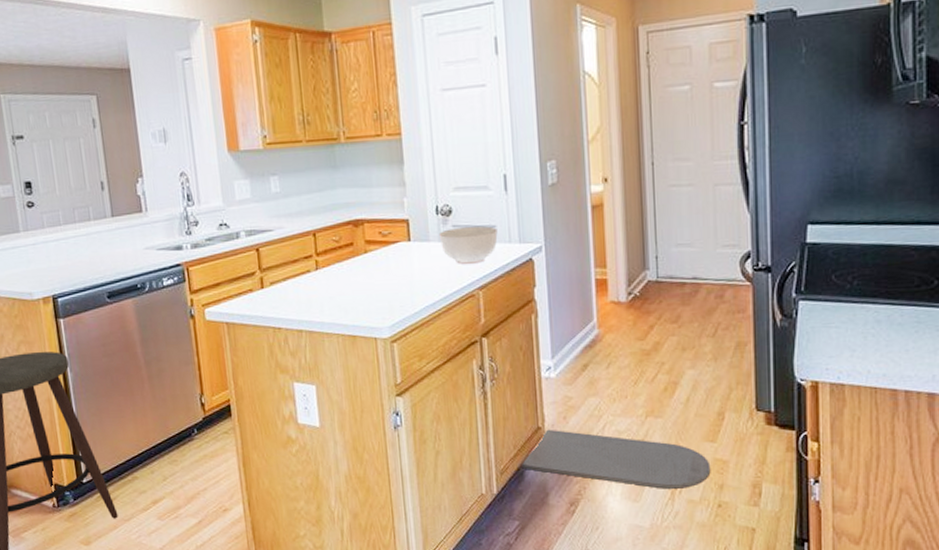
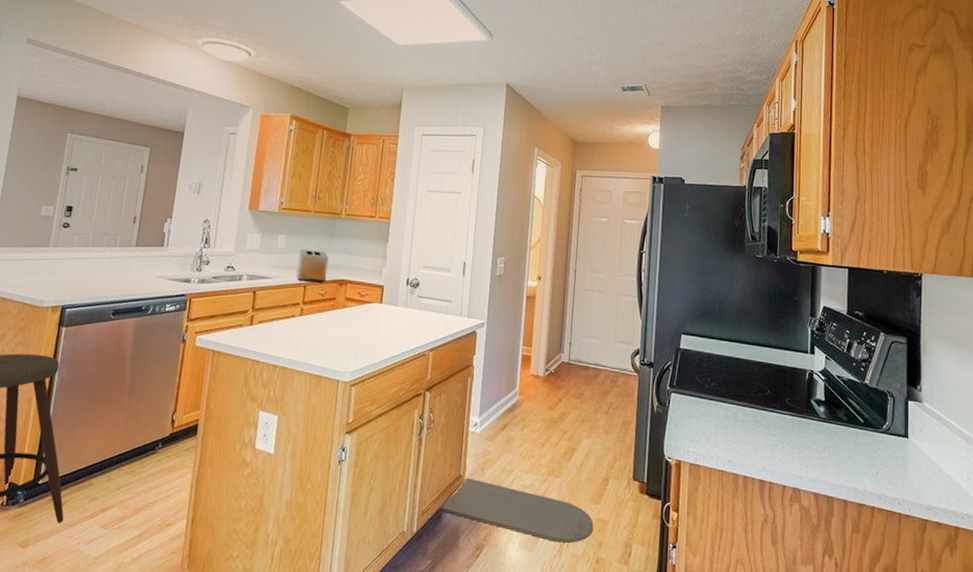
toaster: none [298,189,338,229] -> present [296,249,329,283]
bowl: present [438,226,498,264] -> none [405,298,452,329]

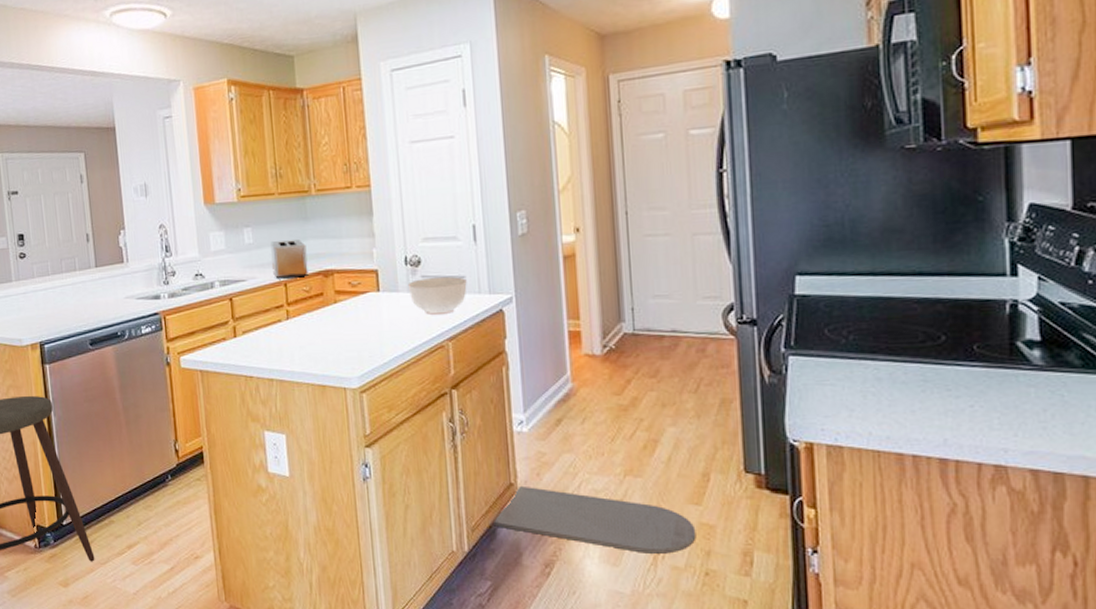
bowl: none [405,298,452,329] -> present [407,277,467,315]

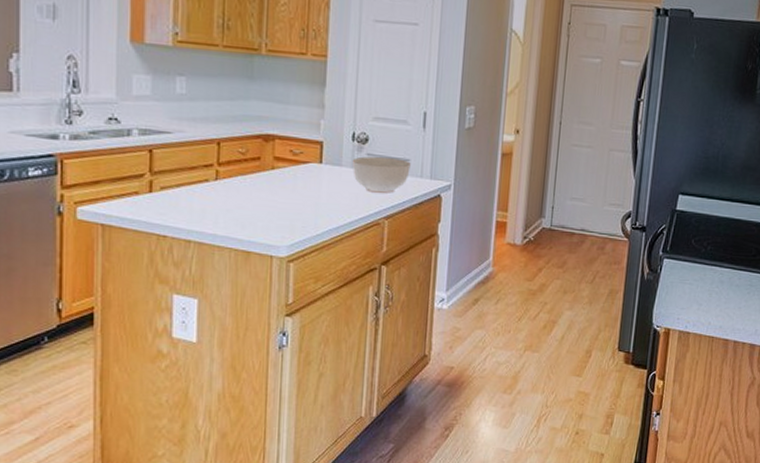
toaster: present [270,240,308,279] -> none [204,96,248,139]
door mat: present [494,485,696,554] -> none [404,357,574,417]

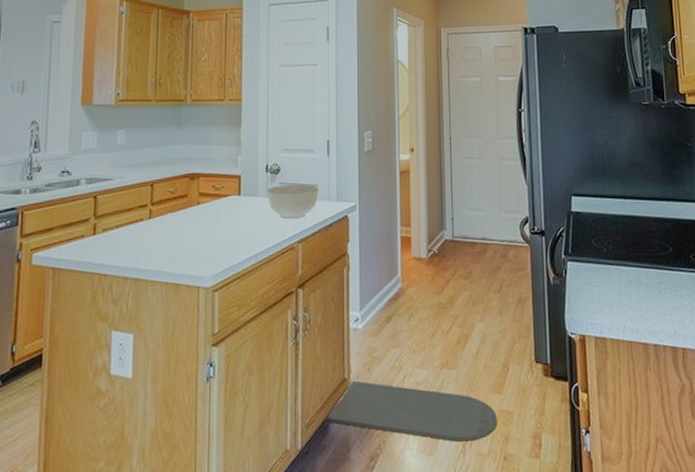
door mat: none [404,357,574,417] -> present [327,380,498,442]

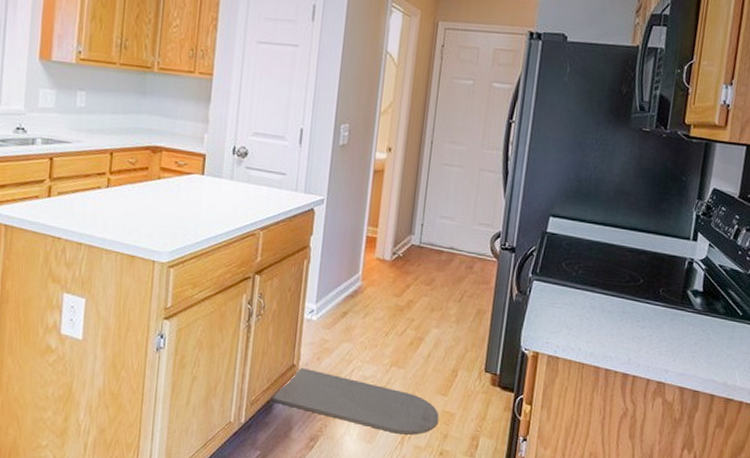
bowl: present [266,185,319,218] -> none [231,169,287,205]

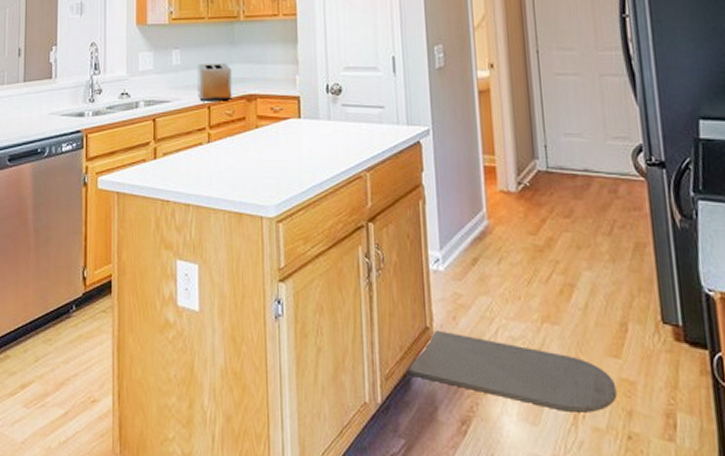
toaster: none [100,109,139,150] -> present [196,63,232,102]

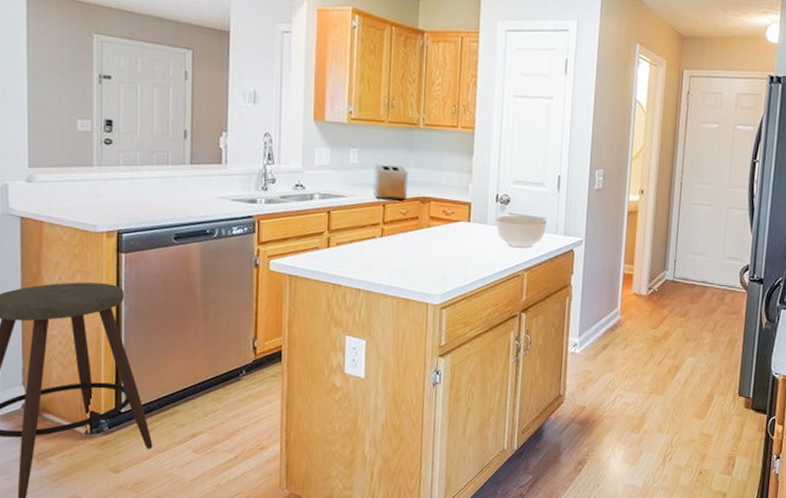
bowl: none [328,107,386,144] -> present [495,215,547,248]
door mat: present [408,329,617,413] -> none [541,397,698,456]

